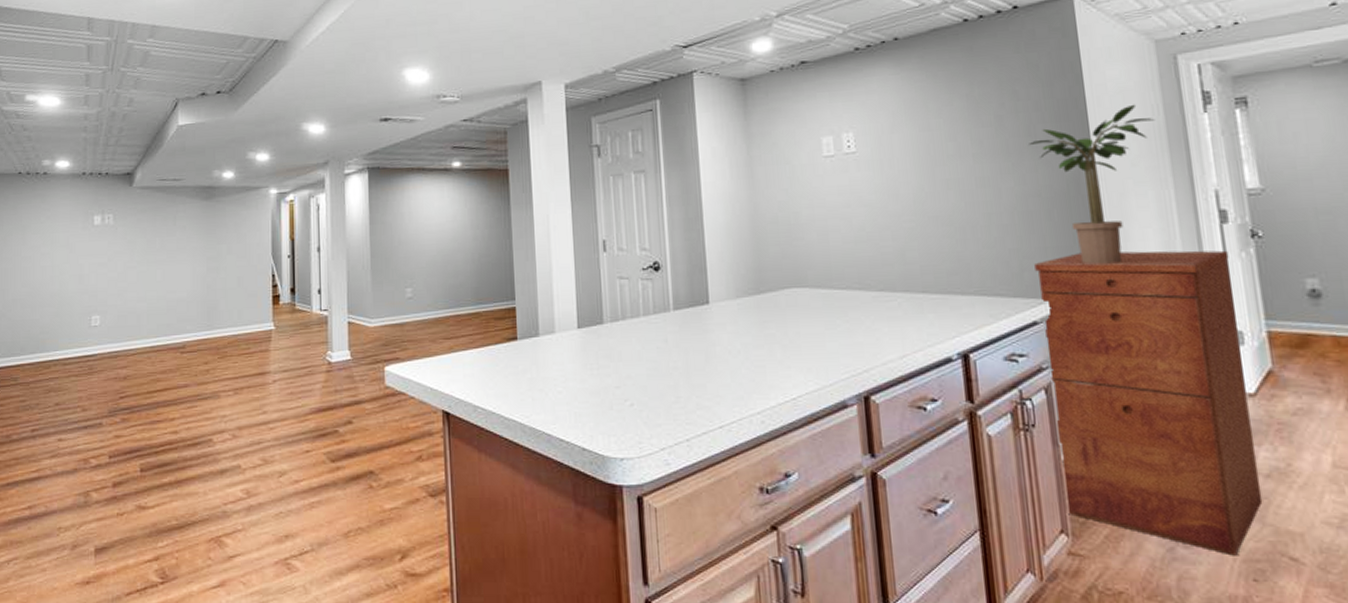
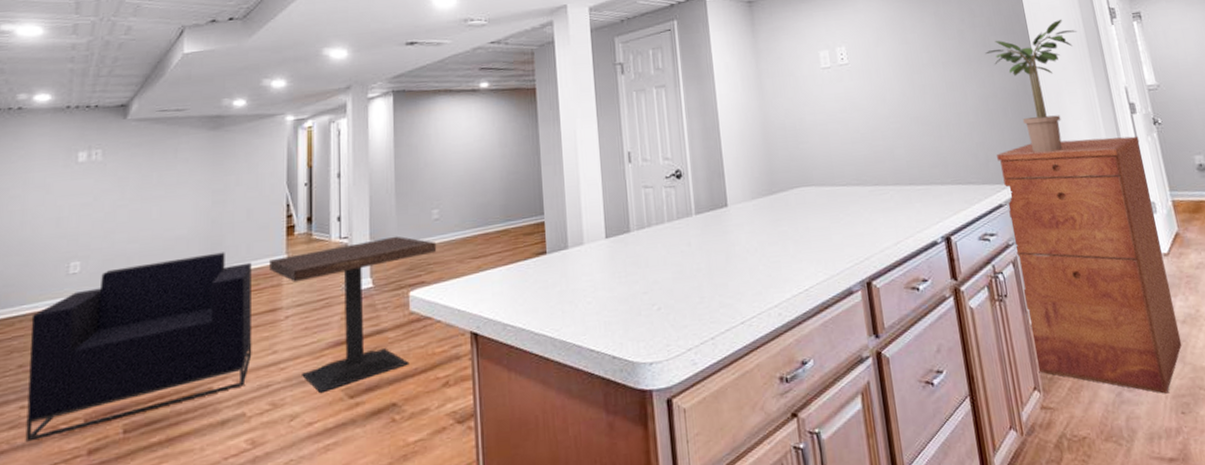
armchair: none [63,316,245,470] -> present [25,252,253,442]
side table: none [258,311,410,455] -> present [269,236,437,394]

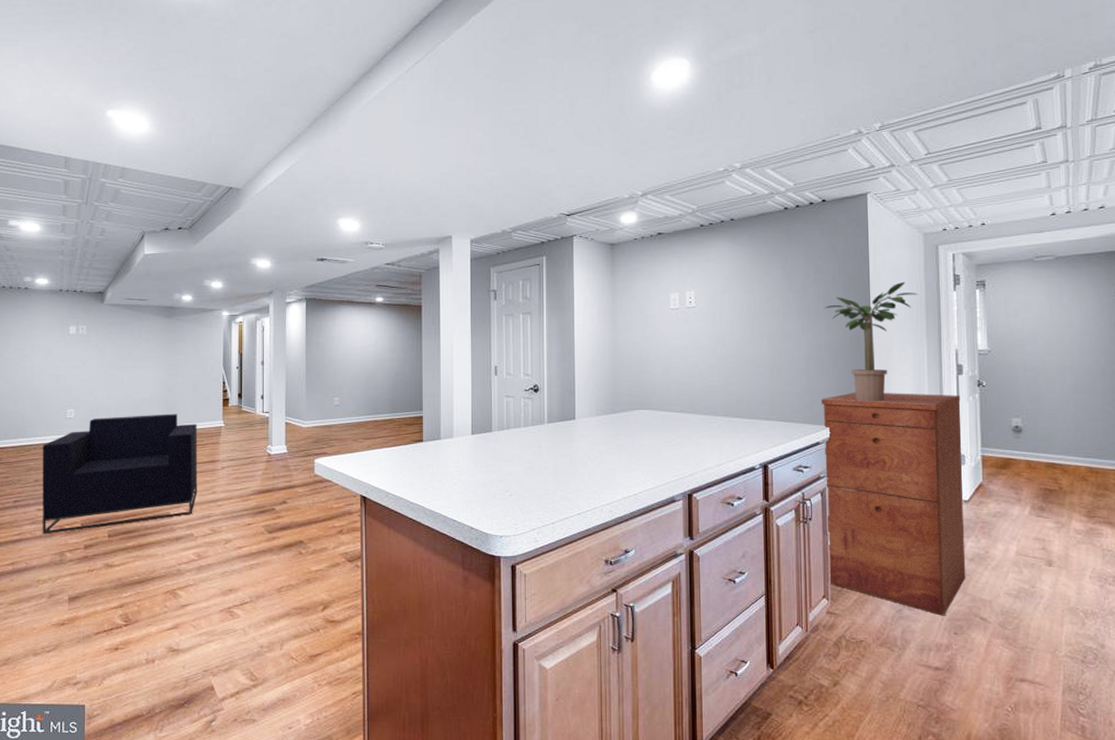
side table: present [269,236,437,394] -> none [210,415,337,527]

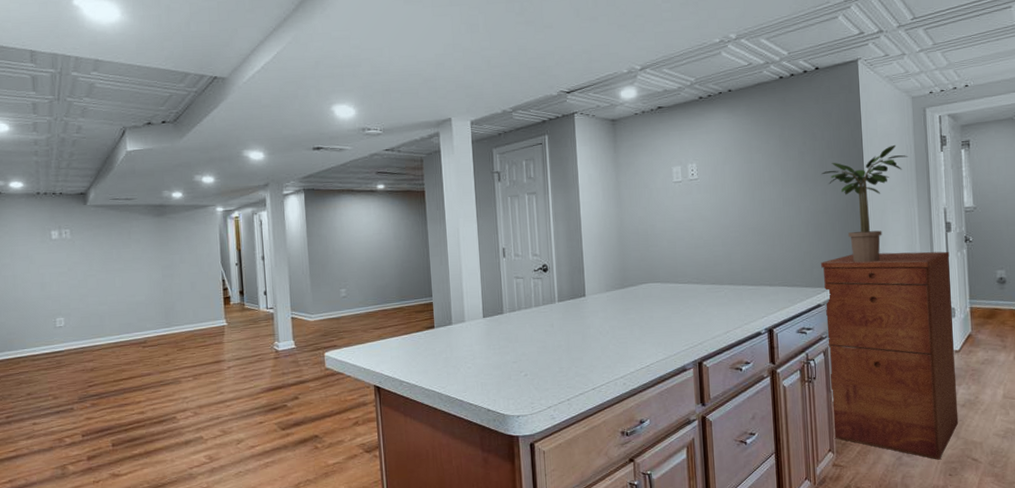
armchair: present [42,413,198,534] -> none [32,315,204,449]

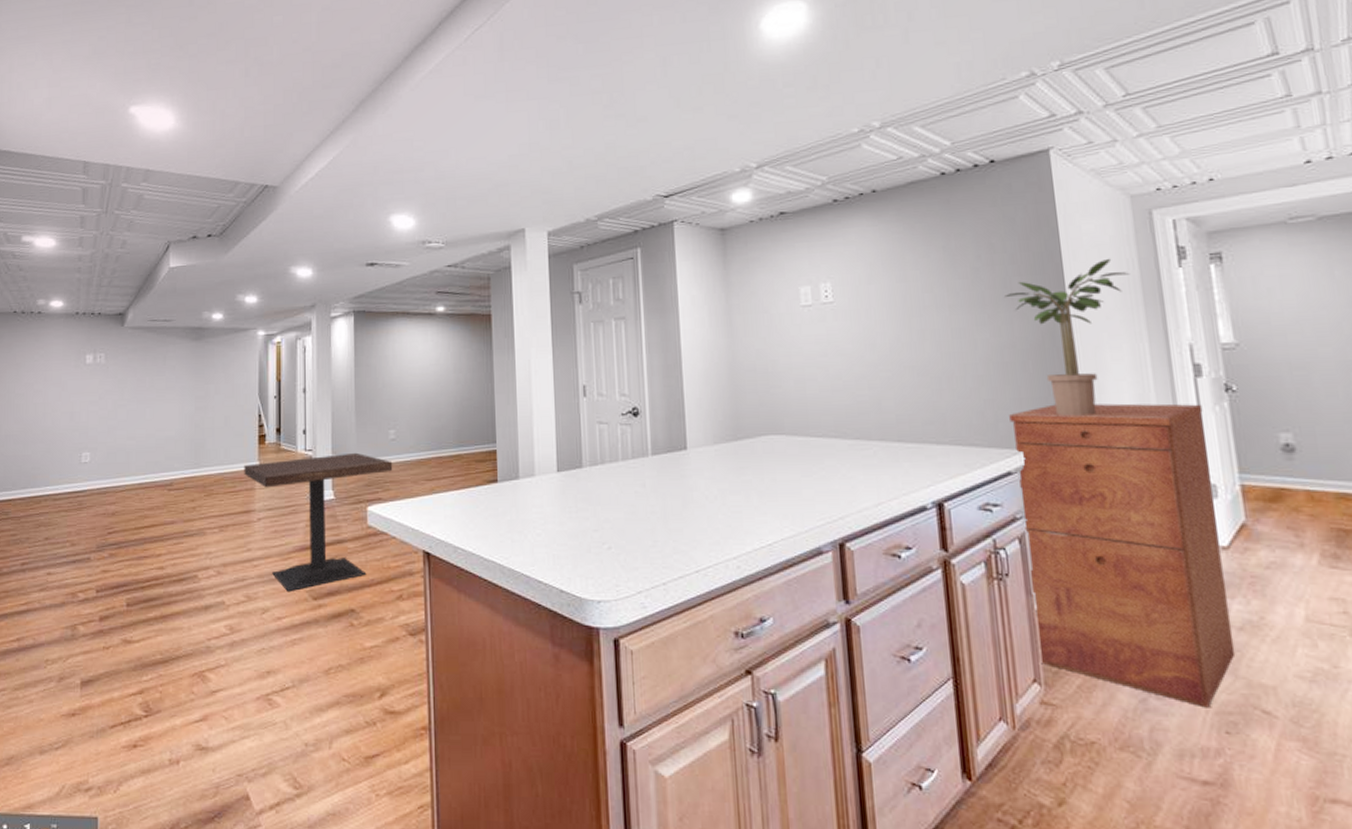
side table: none [212,308,345,426] -> present [244,452,393,593]

